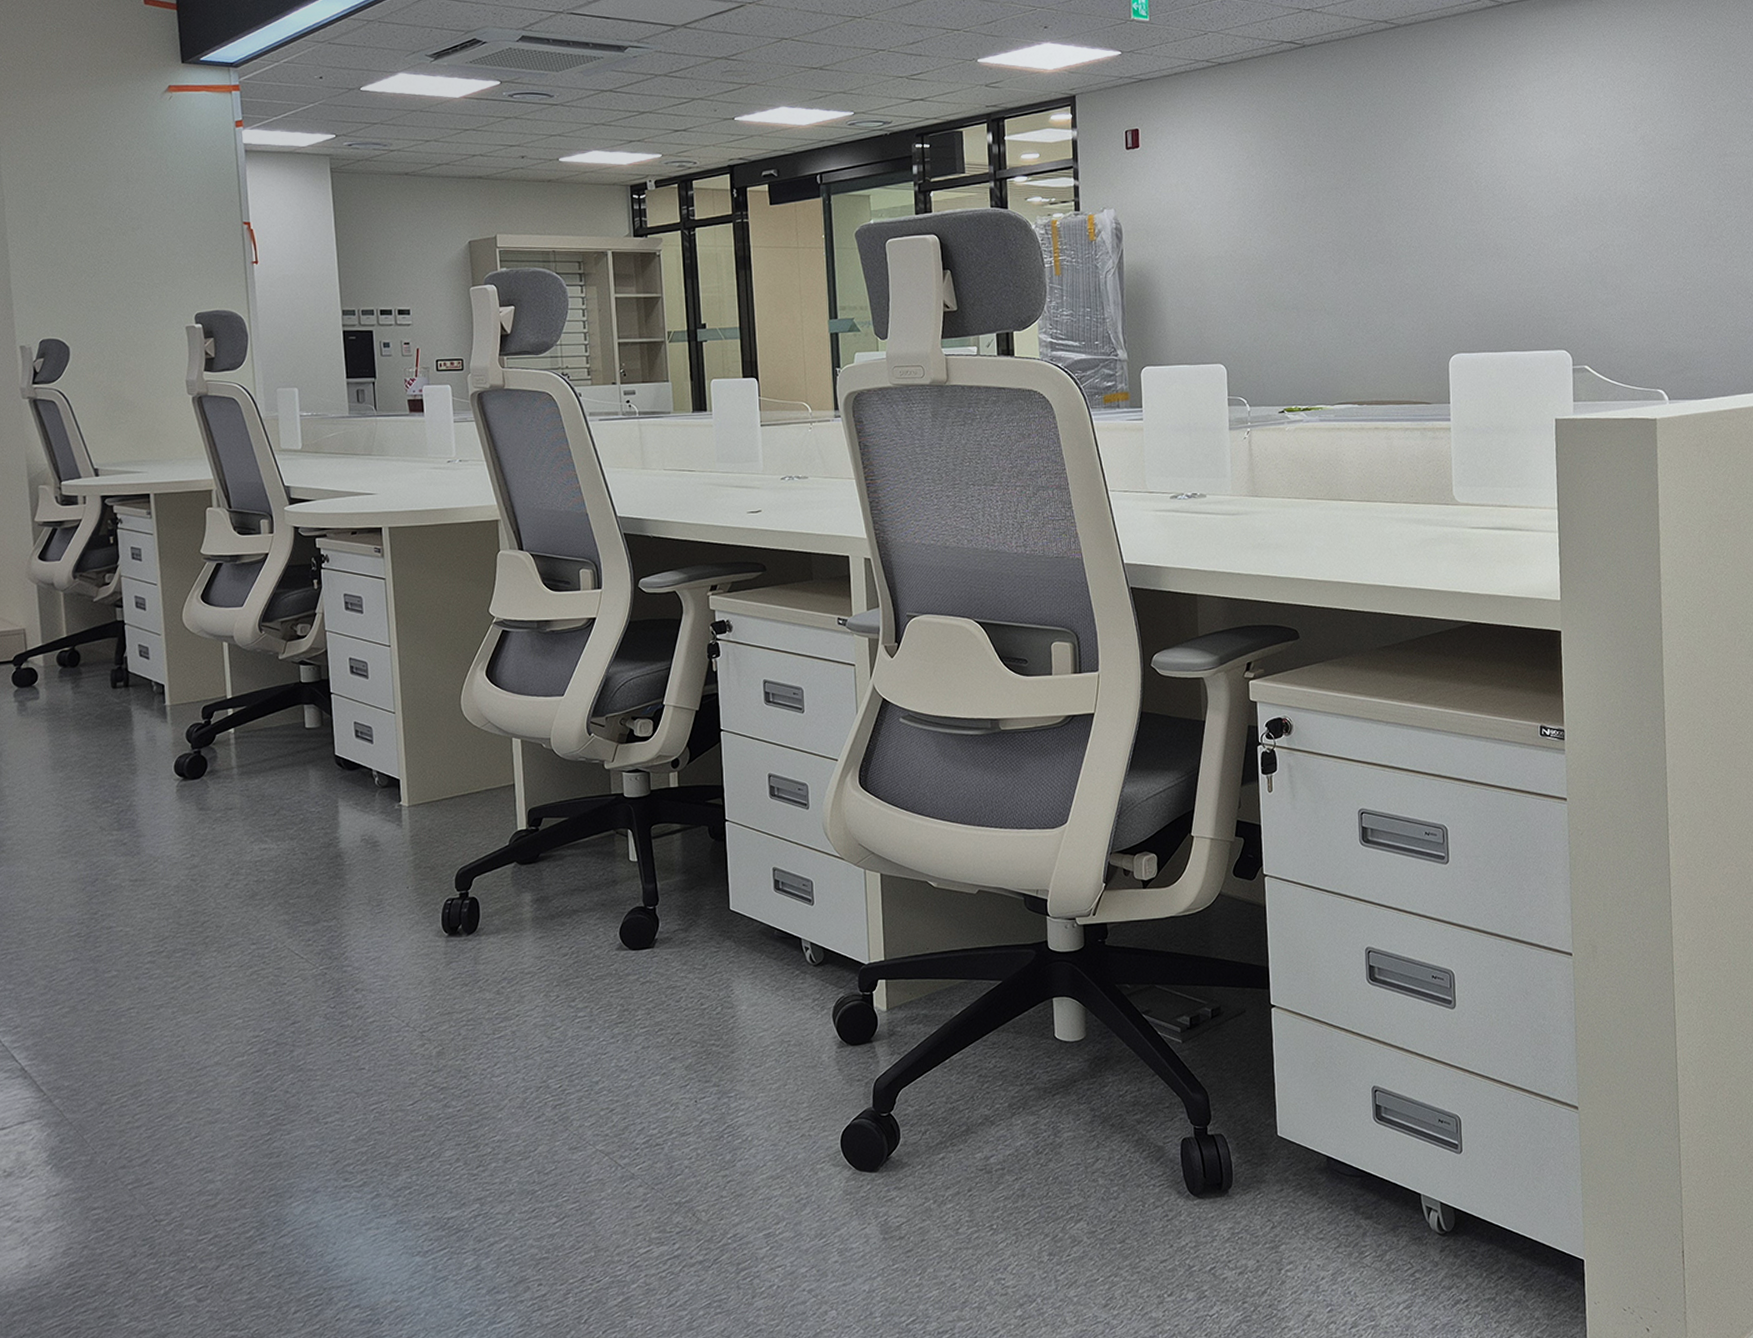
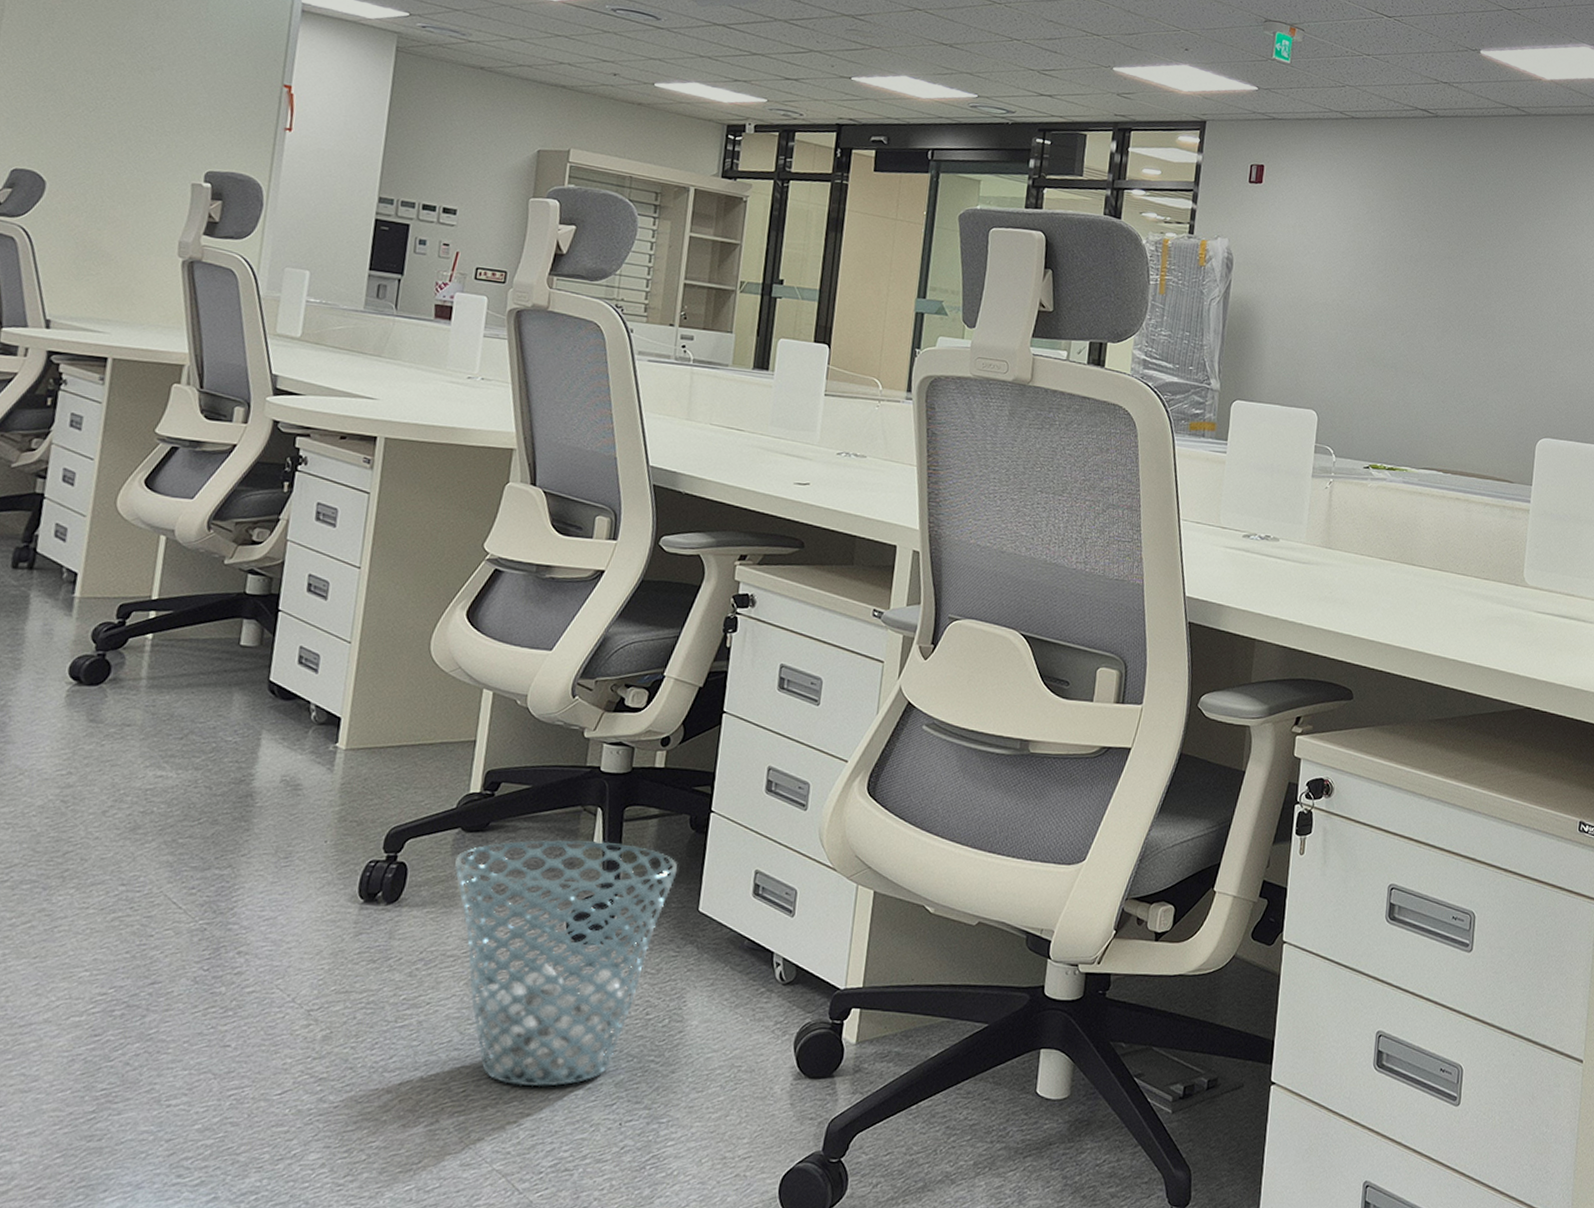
waste basket: none [516,858,706,1078] -> present [455,840,678,1087]

